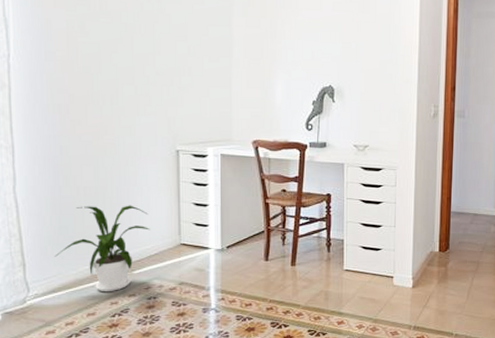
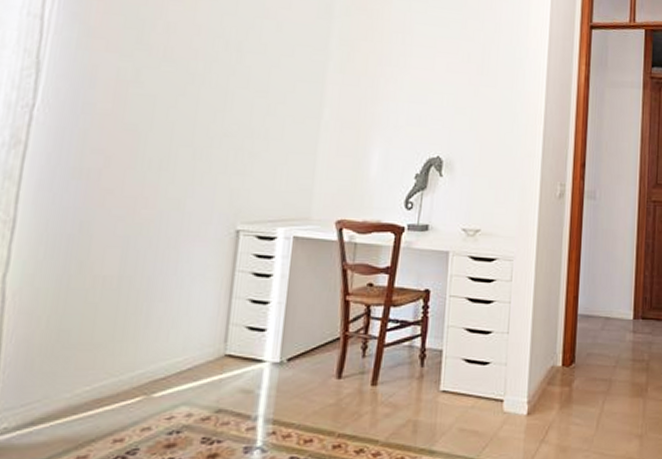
house plant: present [55,205,150,292] -> none [43,301,187,425]

